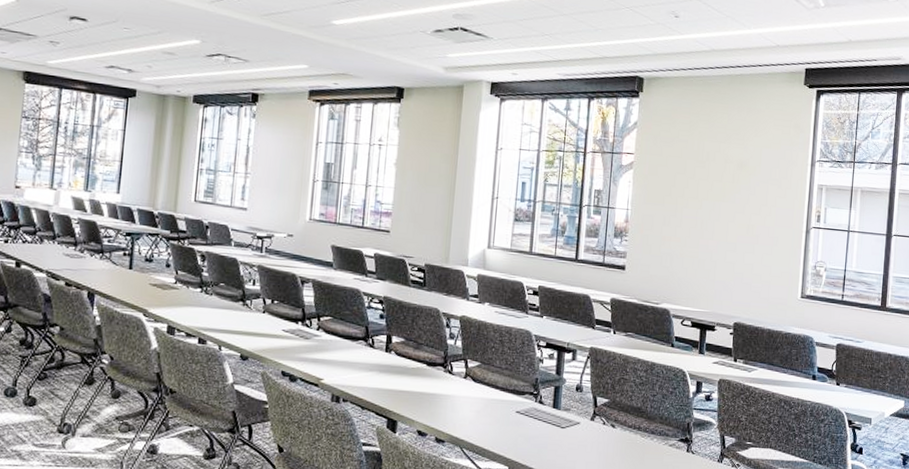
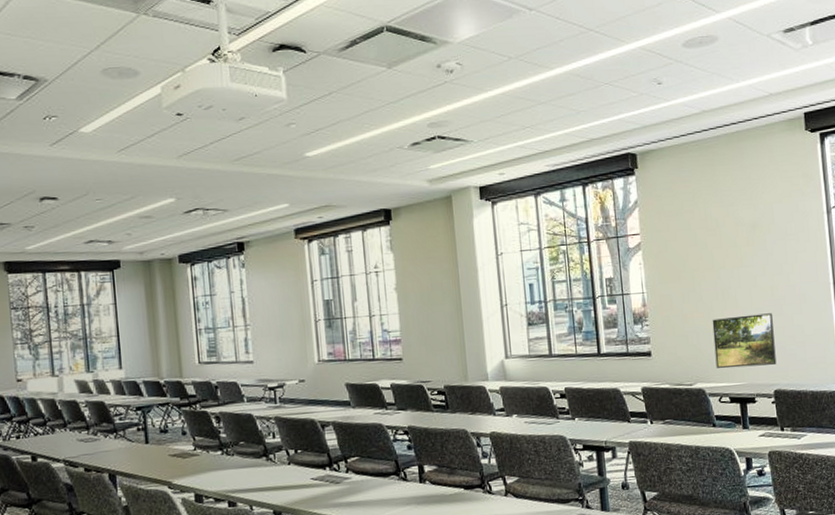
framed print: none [684,246,744,298] -> present [712,313,777,369]

